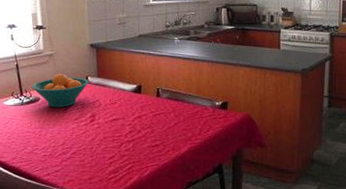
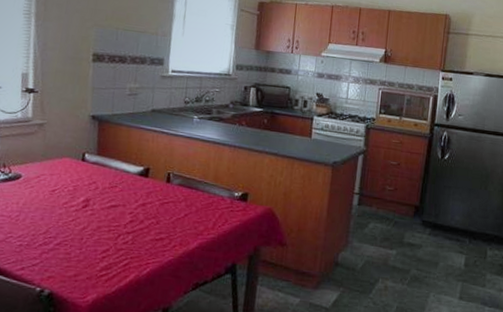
fruit bowl: present [31,74,89,108] -> none [12,148,86,189]

